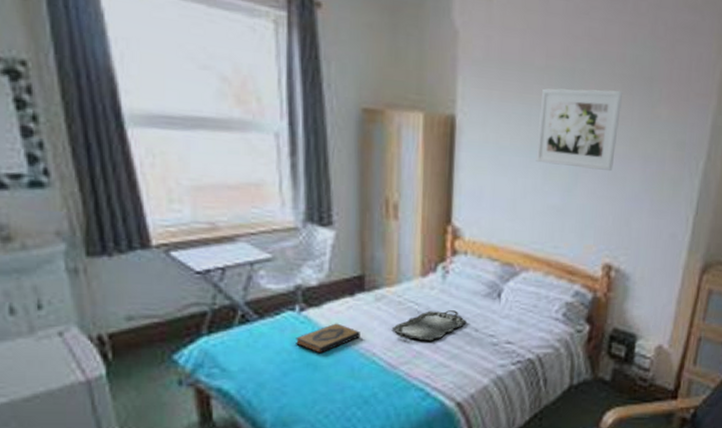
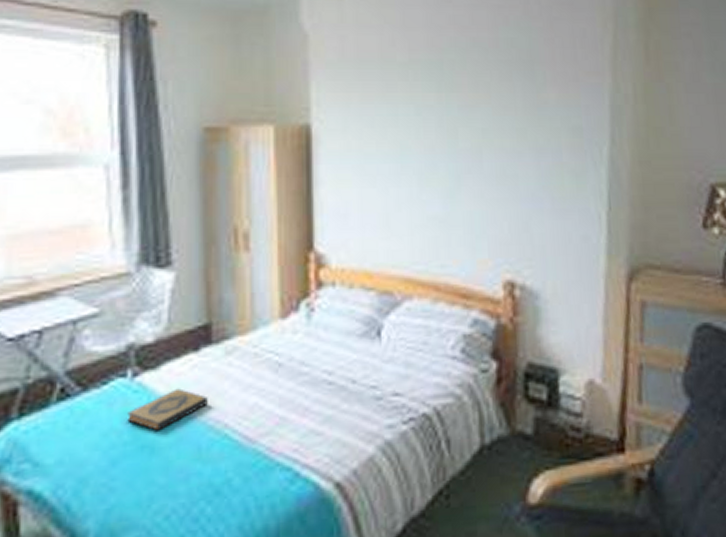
serving tray: present [391,310,467,341] -> none [247,358,341,402]
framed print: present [535,88,622,171] -> none [407,78,501,169]

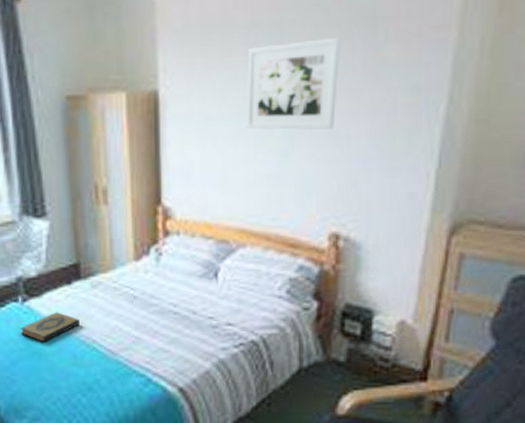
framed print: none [407,78,501,169] -> present [246,37,340,130]

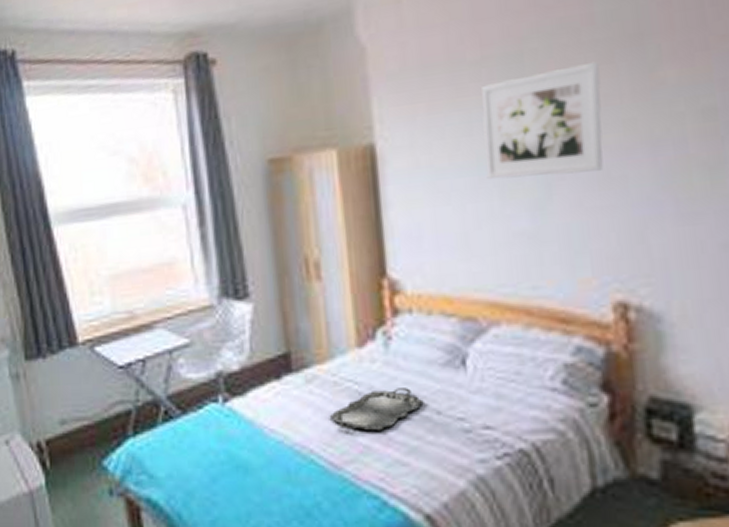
hardback book: present [21,312,80,343] -> none [222,414,293,453]
serving tray: none [109,293,184,326] -> present [329,388,424,431]

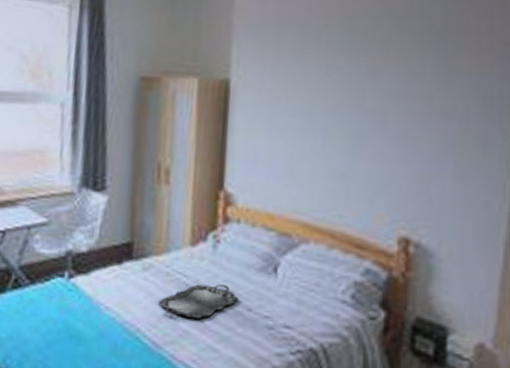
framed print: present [482,61,604,179] -> none [315,44,411,130]

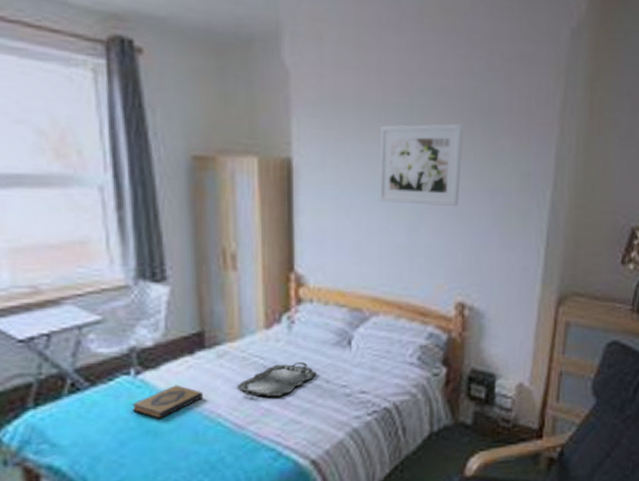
hardback book: none [62,292,126,326] -> present [132,385,203,419]
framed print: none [315,44,411,130] -> present [378,124,463,206]

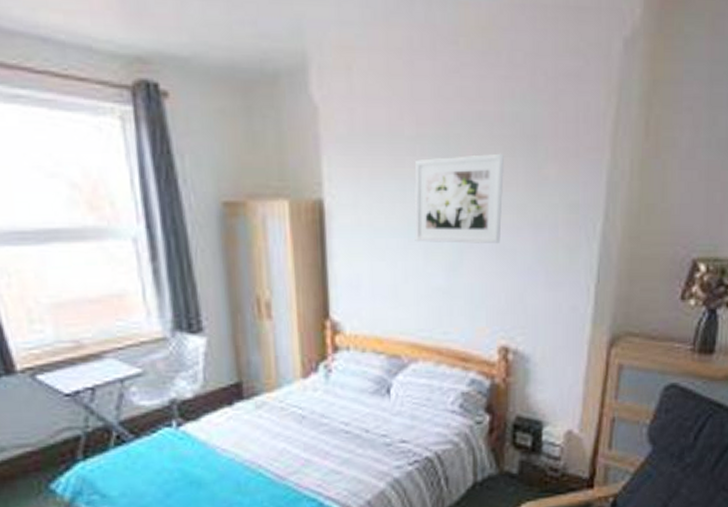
hardback book: present [132,385,203,419] -> none [176,436,243,470]
serving tray: present [236,362,317,397] -> none [276,412,356,448]

